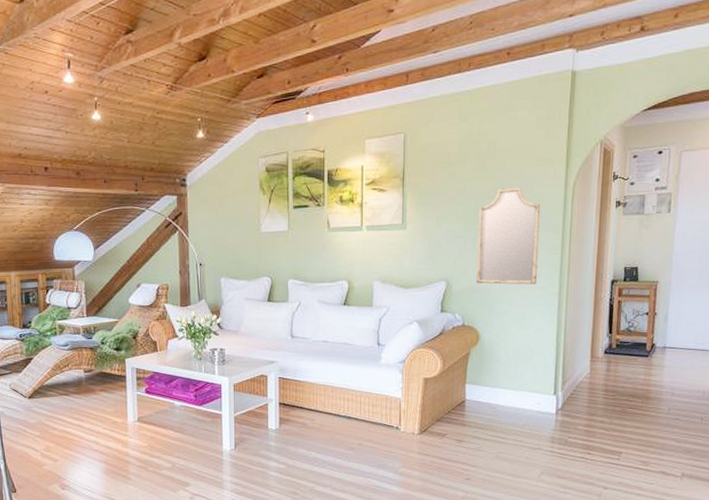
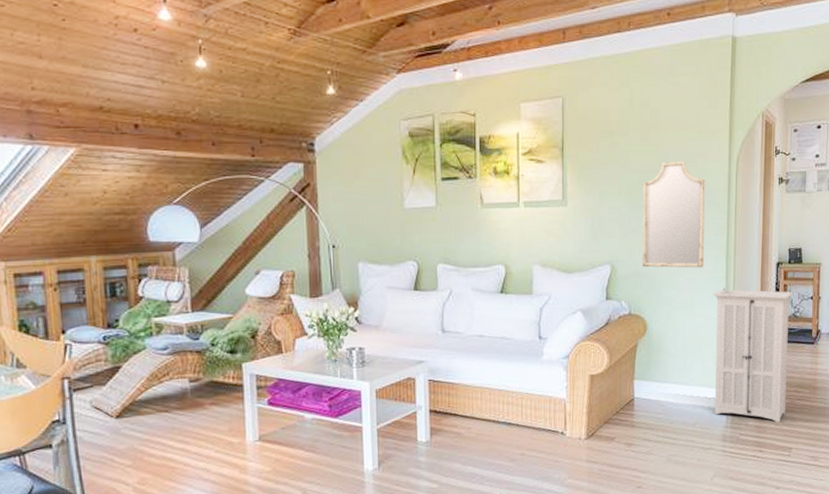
storage cabinet: none [544,303,629,428] -> present [713,287,794,423]

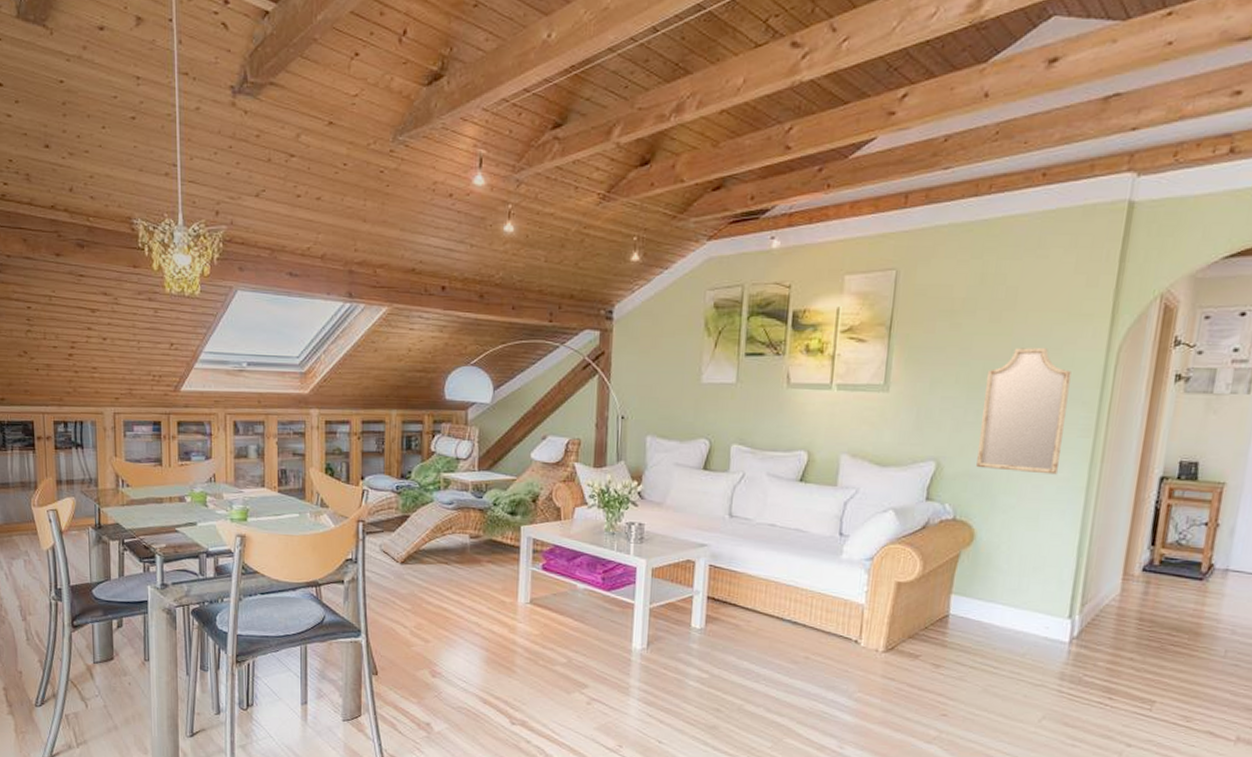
storage cabinet: present [713,287,794,423] -> none [1052,500,1181,668]

